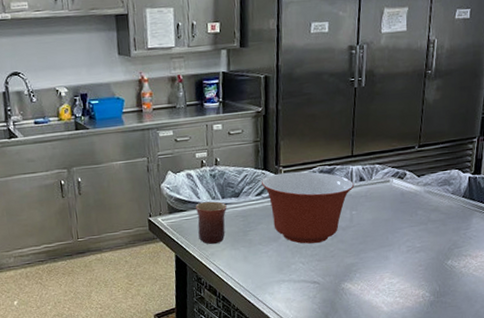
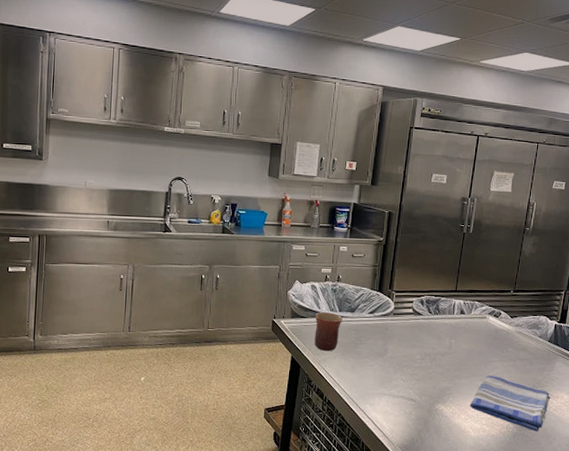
mixing bowl: present [261,171,354,244] -> none [374,296,455,365]
dish towel: none [380,242,469,297] -> present [470,374,551,432]

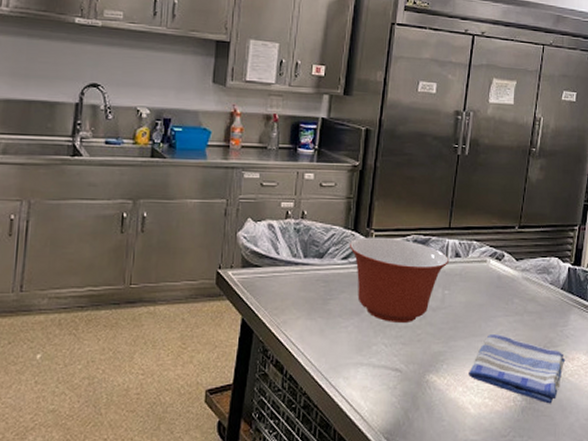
mug: present [314,312,343,351] -> none [272,259,308,309]
mixing bowl: none [374,296,455,365] -> present [349,237,448,324]

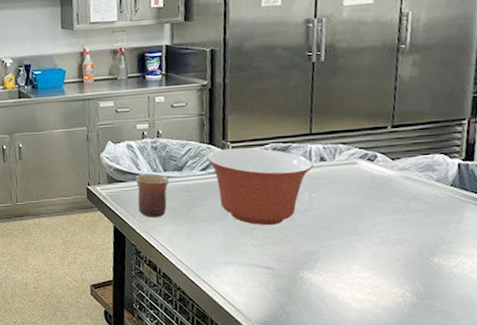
mug: none [272,259,308,309] -> present [135,173,169,217]
dish towel: present [469,333,566,404] -> none [347,232,463,300]

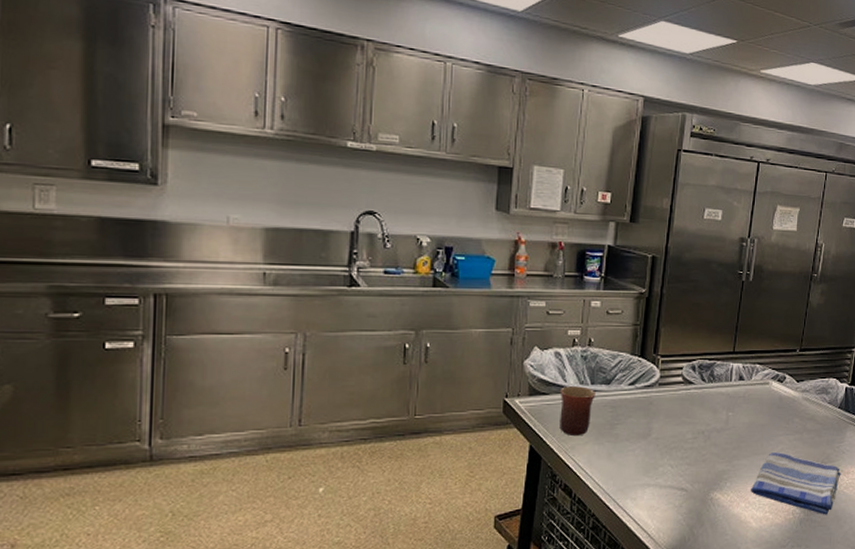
mixing bowl: present [206,147,313,226] -> none [635,362,733,445]
dish towel: none [347,232,463,300] -> present [751,451,841,515]

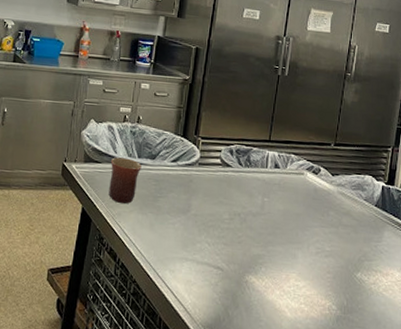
dish towel: present [751,451,841,515] -> none [286,242,380,316]

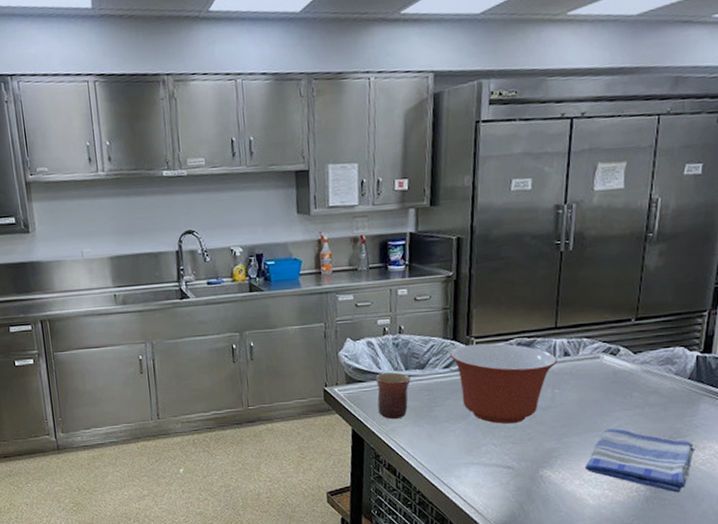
mixing bowl: none [178,143,268,225] -> present [449,343,557,424]
dish towel: none [286,242,380,316] -> present [585,428,695,493]

